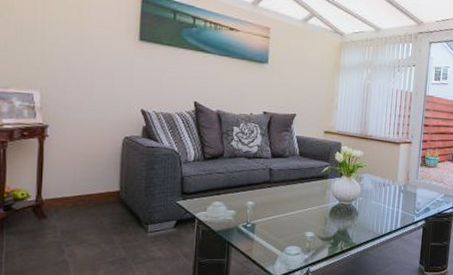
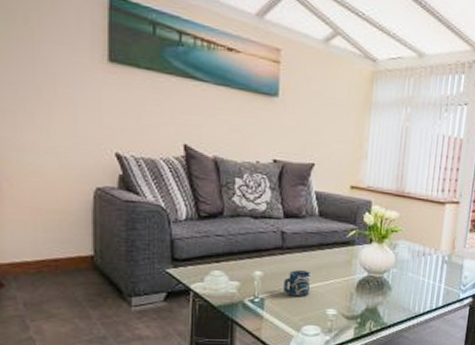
cup: none [271,200,294,223] -> present [283,270,312,297]

